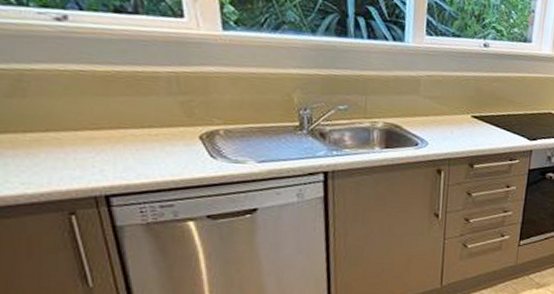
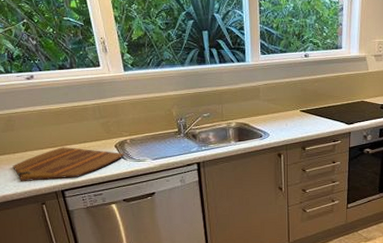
cutting board: none [20,130,214,179] -> present [13,147,125,182]

